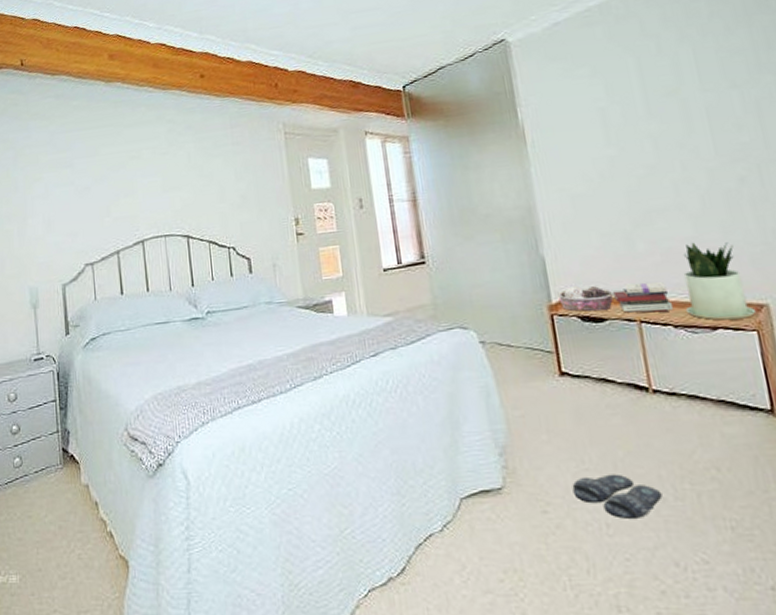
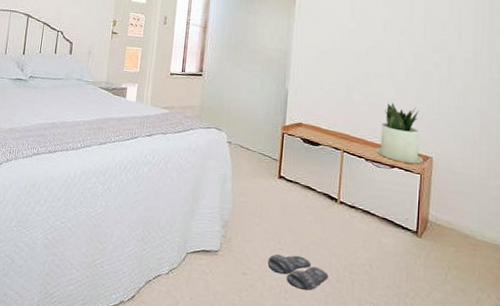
decorative basket: present [557,286,614,312] -> none [291,116,330,138]
books: present [613,282,674,313] -> none [330,122,369,149]

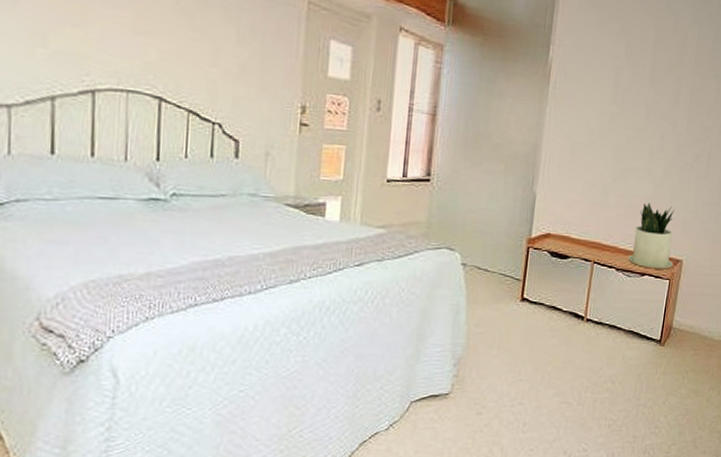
slippers: present [267,253,329,291] -> none [505,384,570,419]

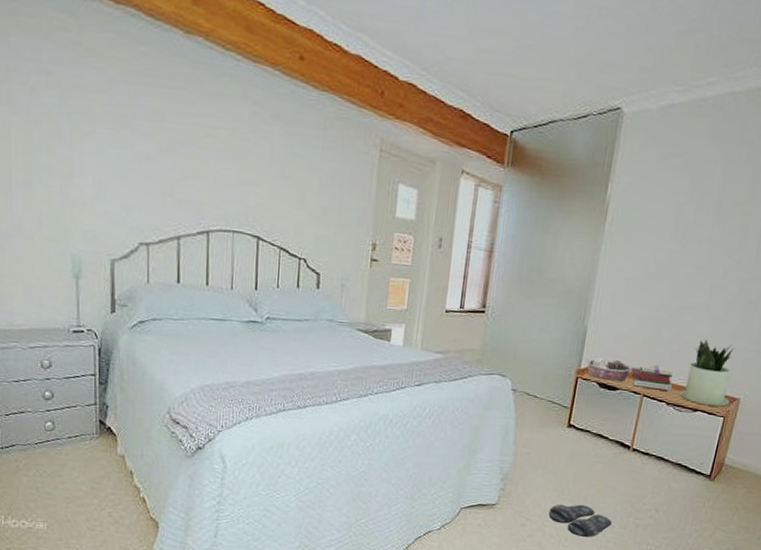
slippers: none [505,384,570,419] -> present [548,504,612,537]
decorative basket: none [537,225,581,249] -> present [587,357,632,381]
books: none [580,229,621,258] -> present [630,363,673,392]

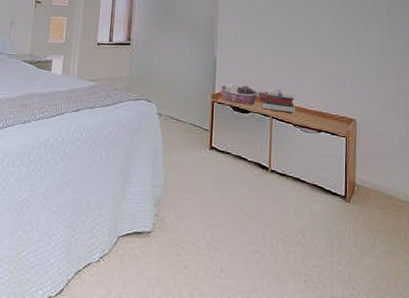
slippers: present [548,504,612,537] -> none [202,230,263,267]
planter: present [679,339,734,407] -> none [303,66,348,128]

